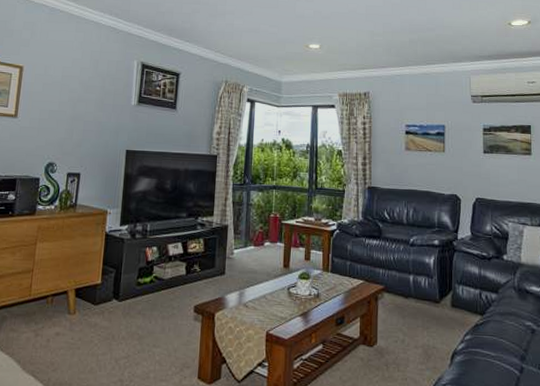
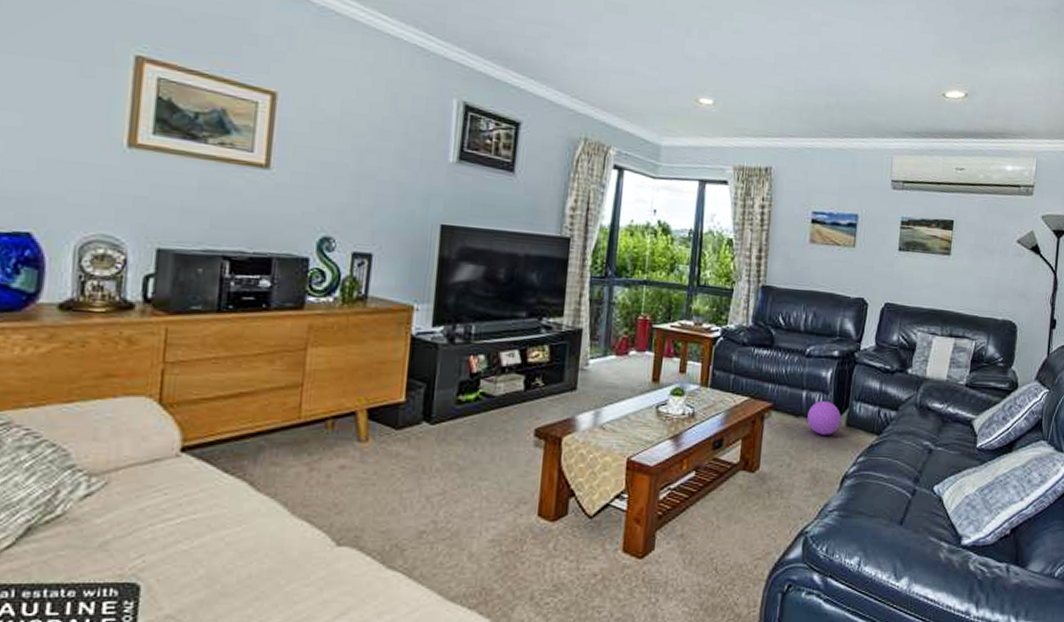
ball: none [416,283,446,315] -> present [807,400,842,435]

